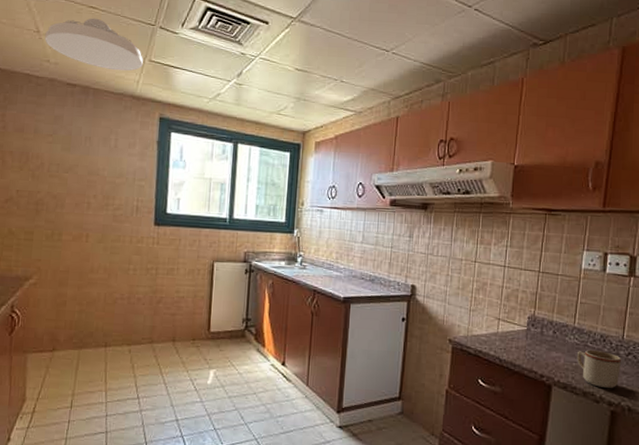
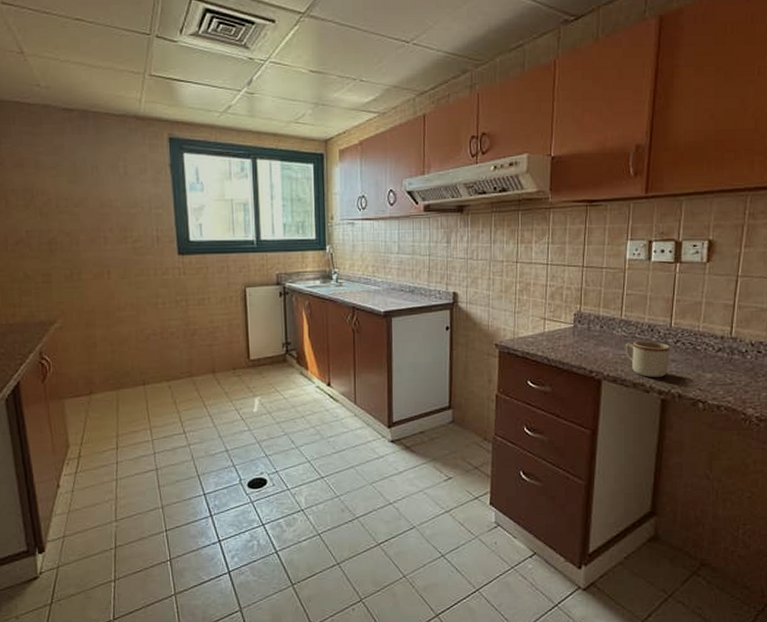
ceiling light: present [44,18,143,71] -> none [30,31,143,90]

